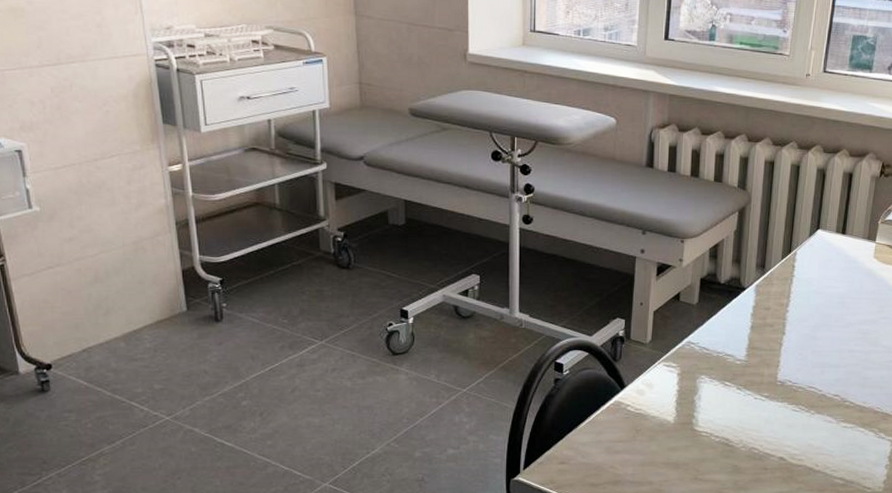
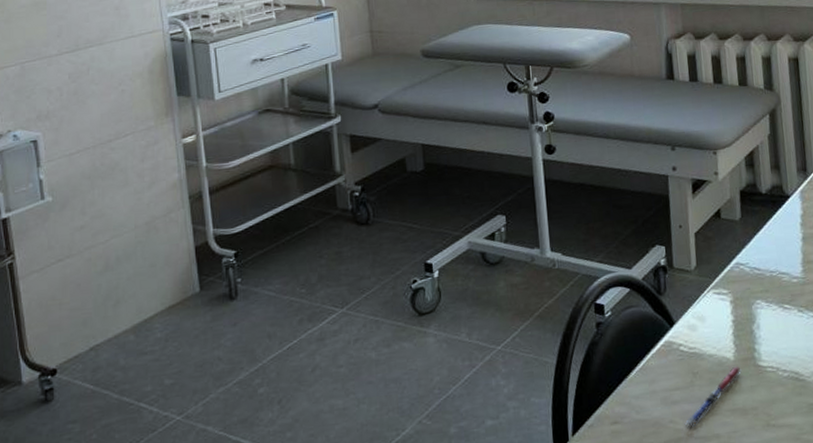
pen: none [624,428,679,473] -> present [685,366,741,427]

